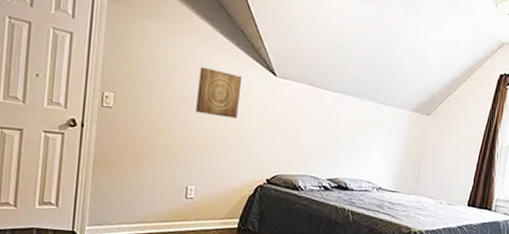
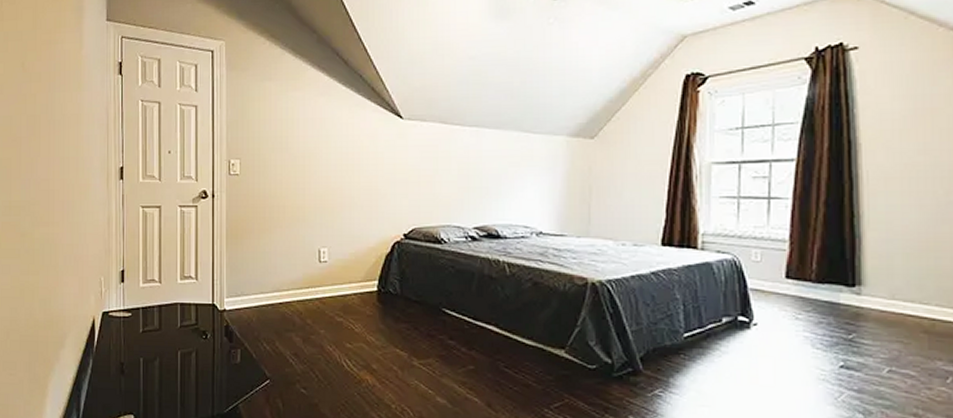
wall art: present [196,67,243,119] -> none [321,120,366,171]

